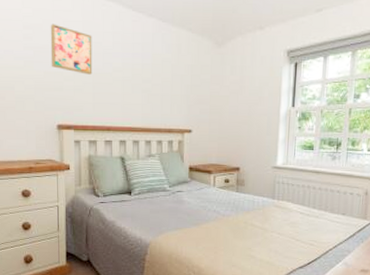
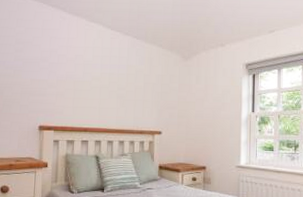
wall art: present [50,24,93,75] -> none [37,40,75,82]

